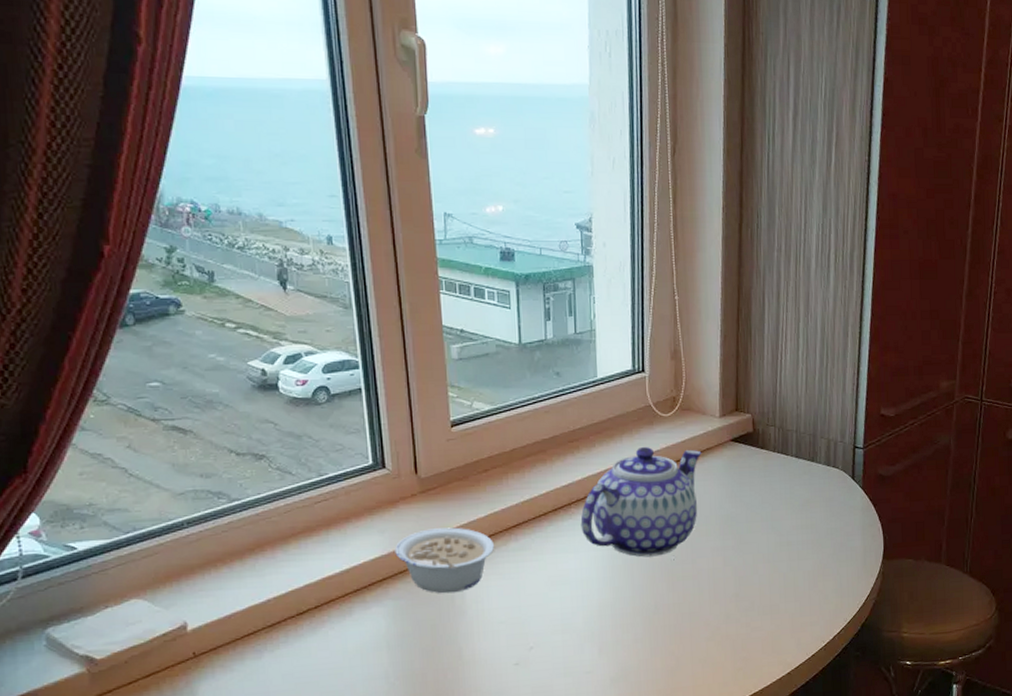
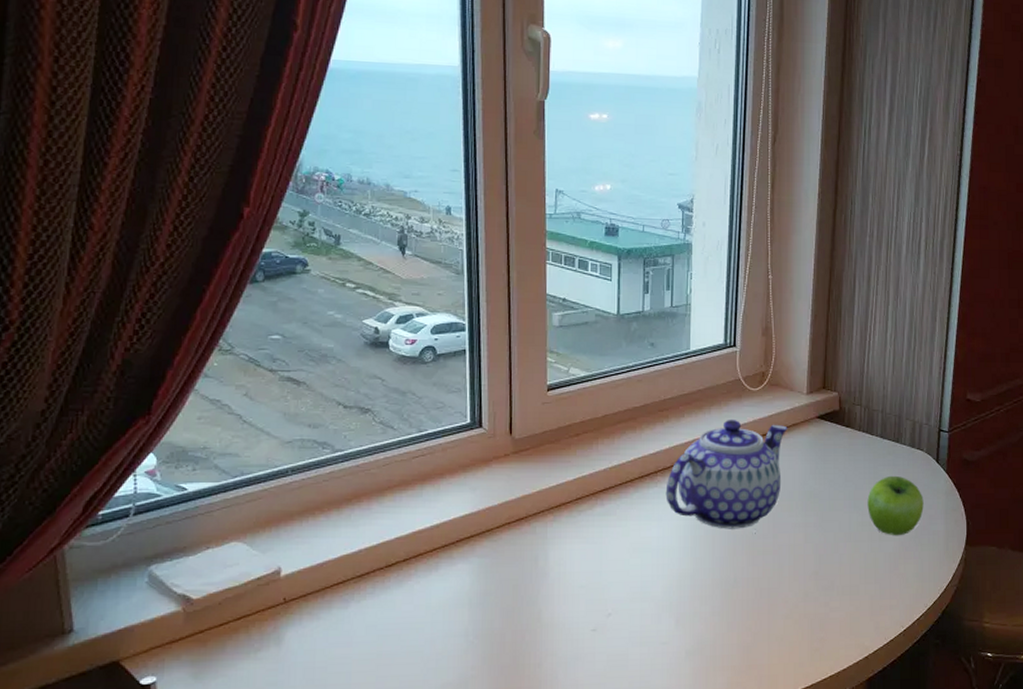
legume: present [395,527,495,594] -> none [484,489,581,554]
fruit: none [784,494,841,555] -> present [867,475,924,536]

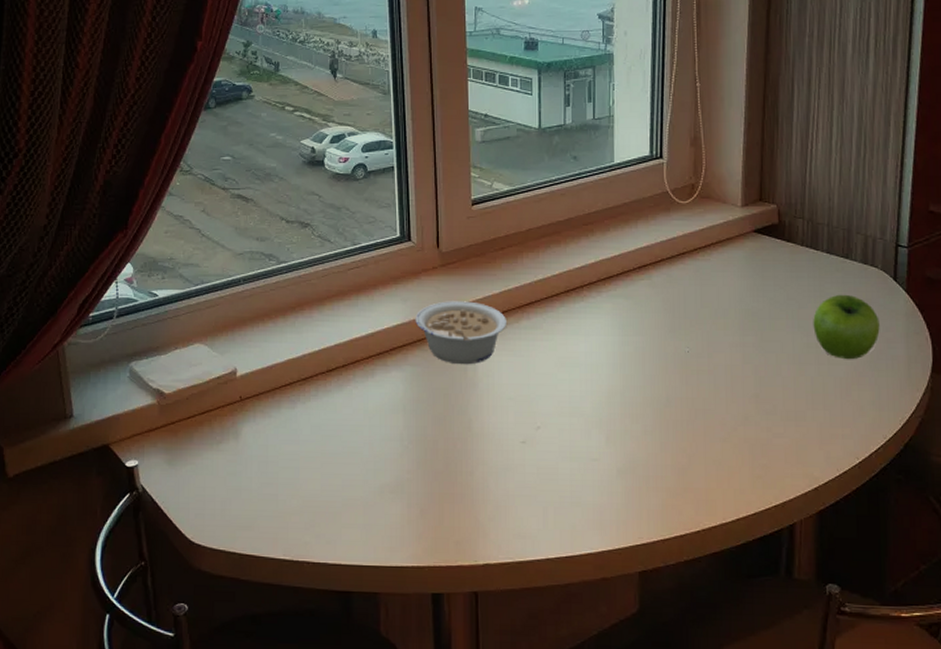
legume: none [484,489,581,554] -> present [415,301,508,365]
teapot: present [665,419,788,529] -> none [592,233,721,347]

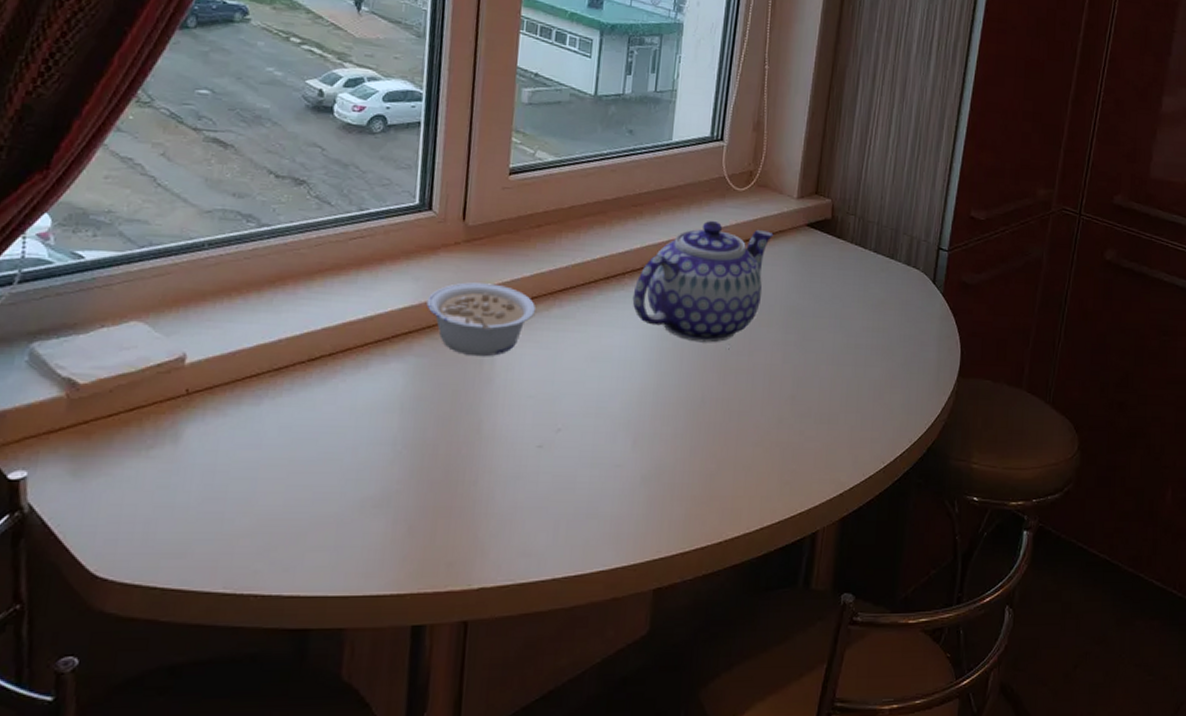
teapot: none [592,233,721,347] -> present [632,220,774,343]
fruit: present [813,294,880,360] -> none [854,294,916,362]

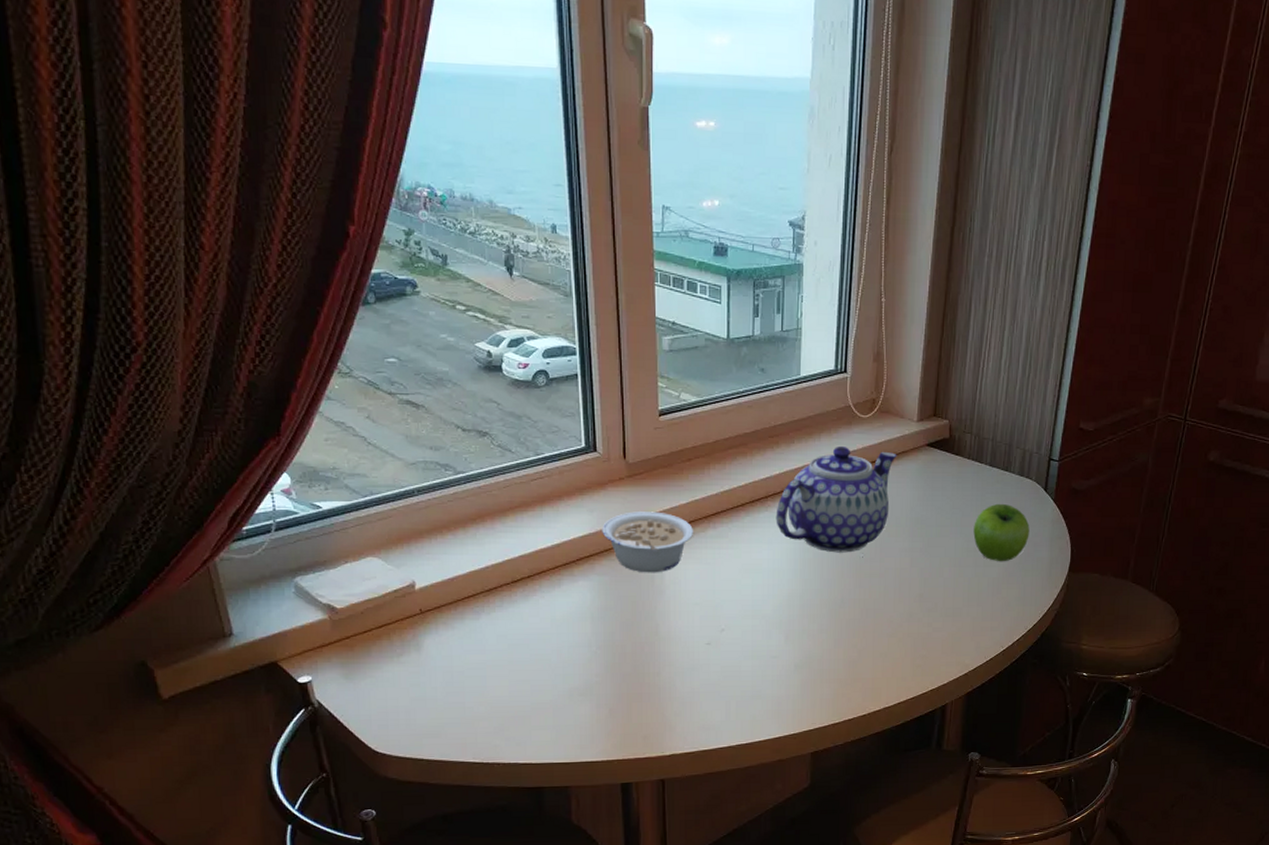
fruit: none [854,294,916,362] -> present [973,503,1030,562]

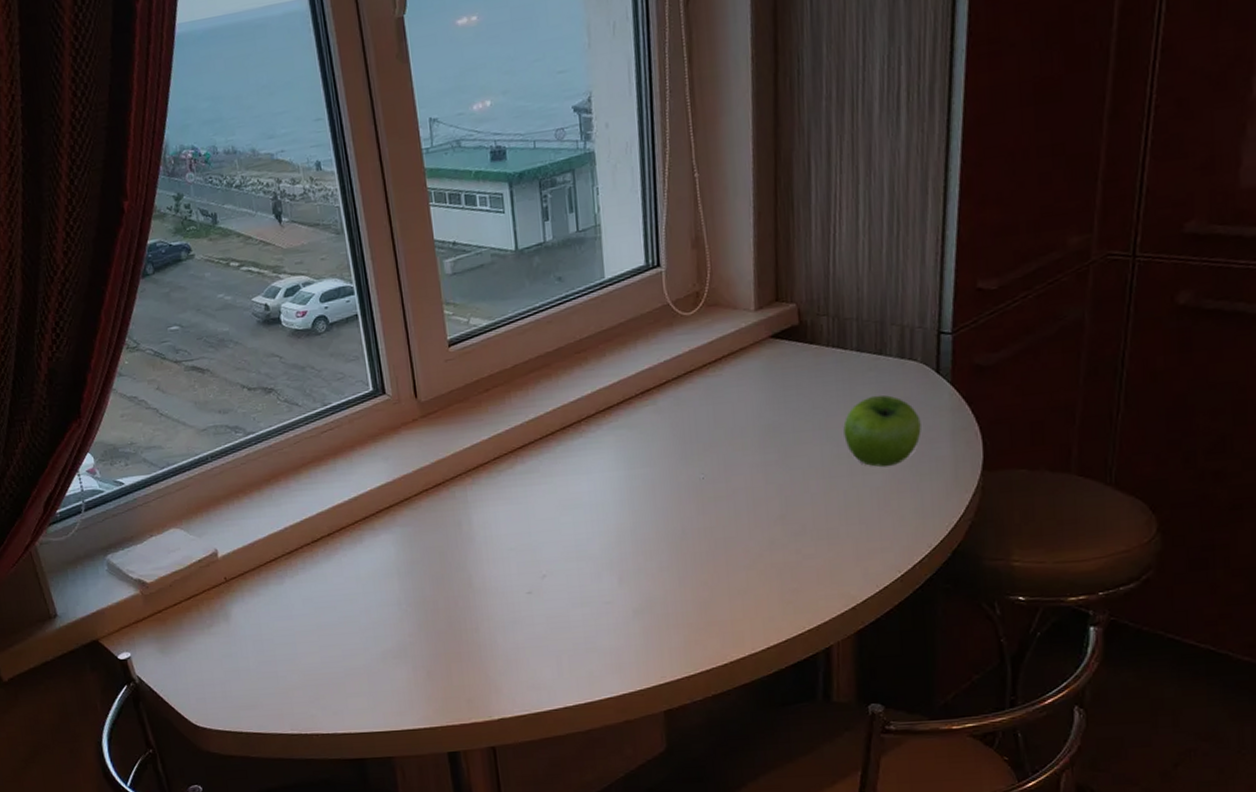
legume: present [602,511,694,573] -> none [399,451,501,520]
teapot: present [776,445,897,553] -> none [592,351,734,477]

